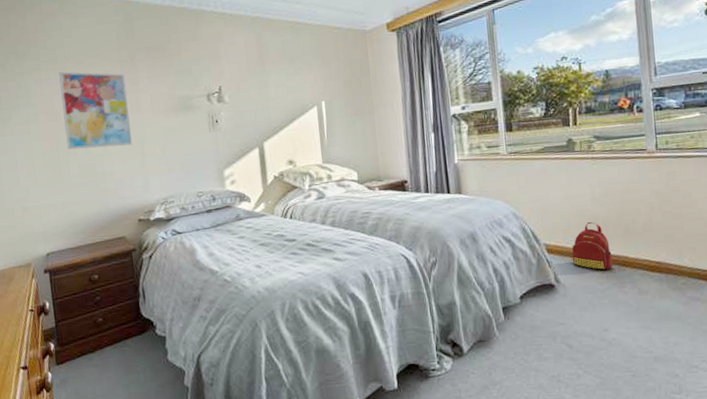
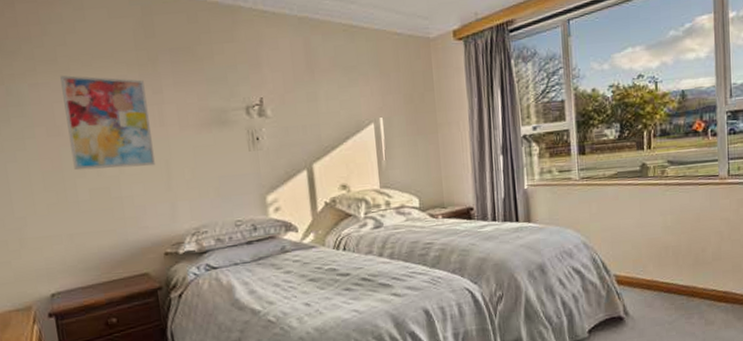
backpack: present [571,222,613,271] -> none [641,251,681,302]

